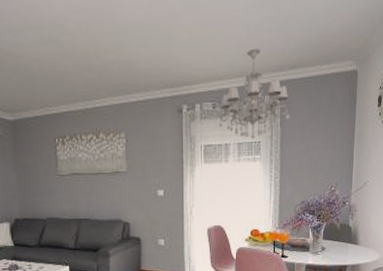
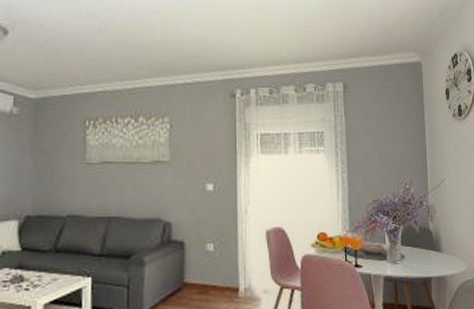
chandelier: present [218,48,290,139] -> none [276,35,354,129]

